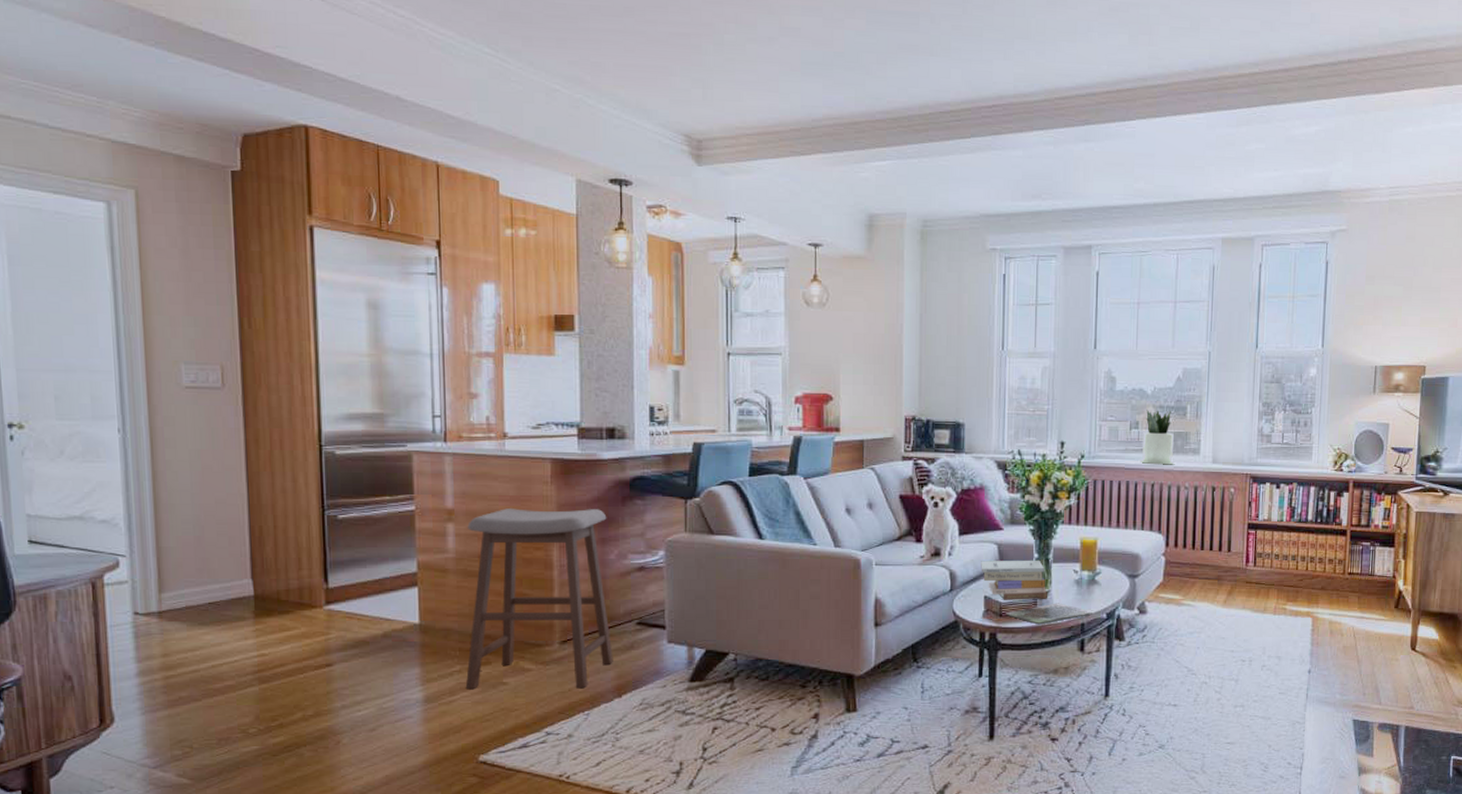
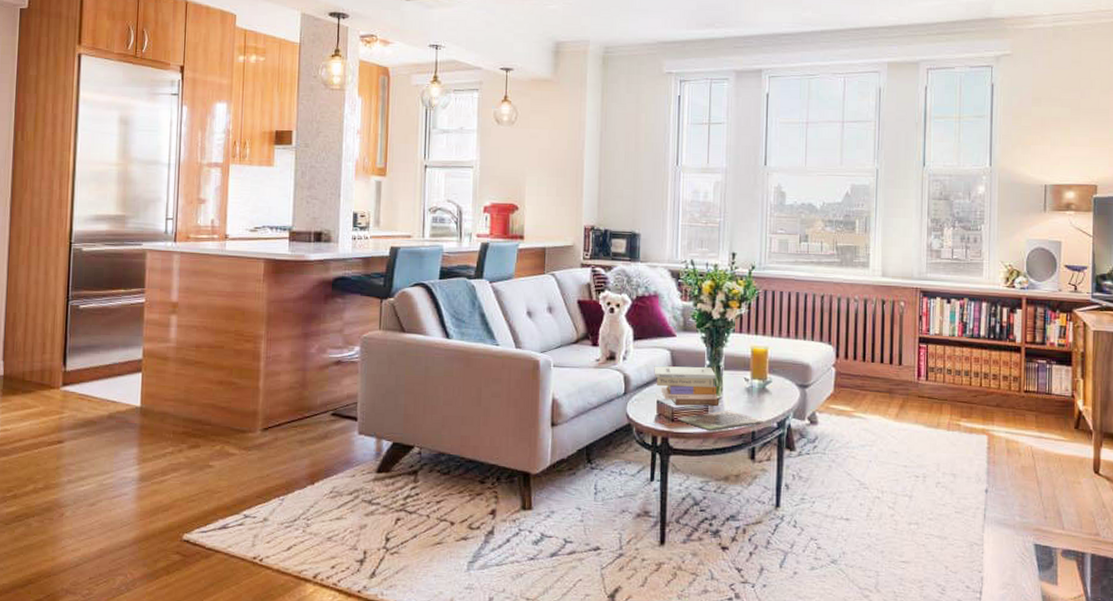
bar stool: present [465,508,613,690] -> none [176,303,310,475]
planter: present [1138,410,1176,465] -> none [808,224,846,278]

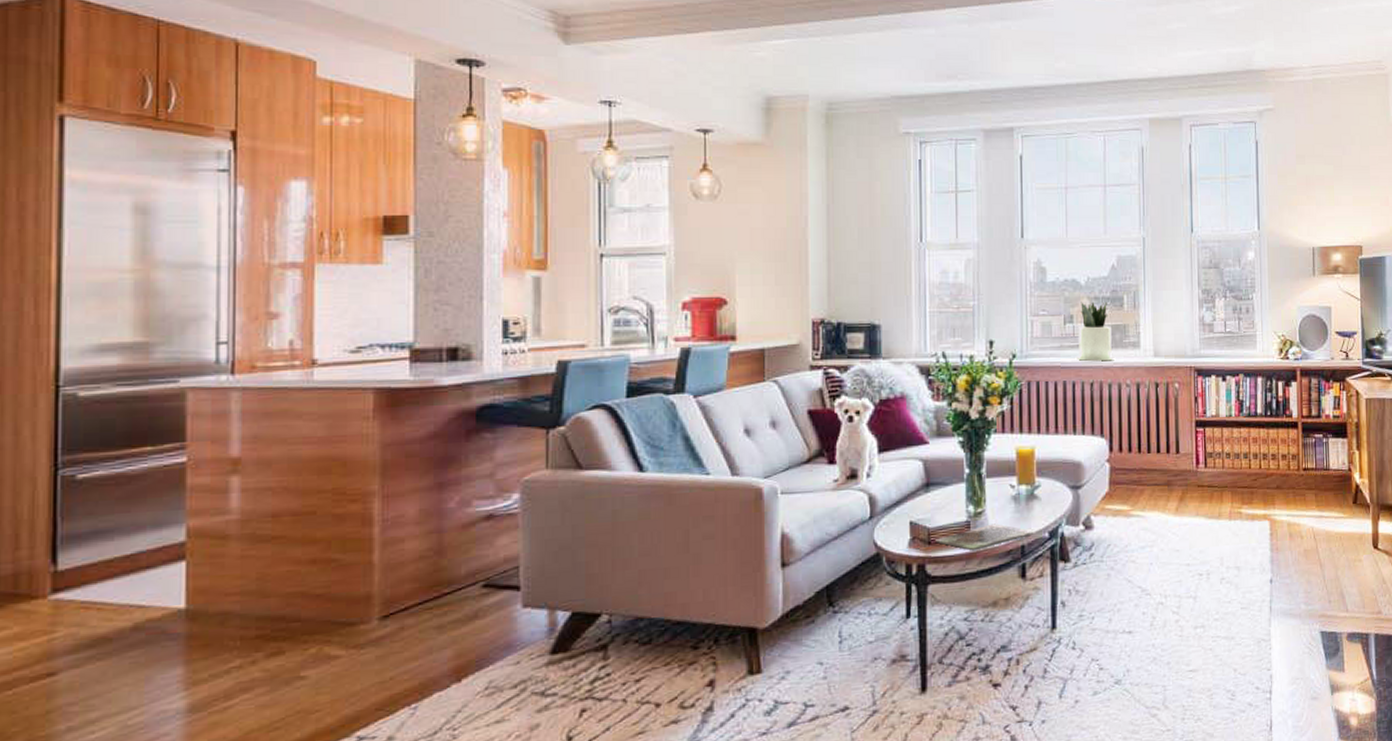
books: present [654,366,720,407] -> none [904,475,983,525]
planter: none [808,224,846,278] -> present [1075,301,1116,362]

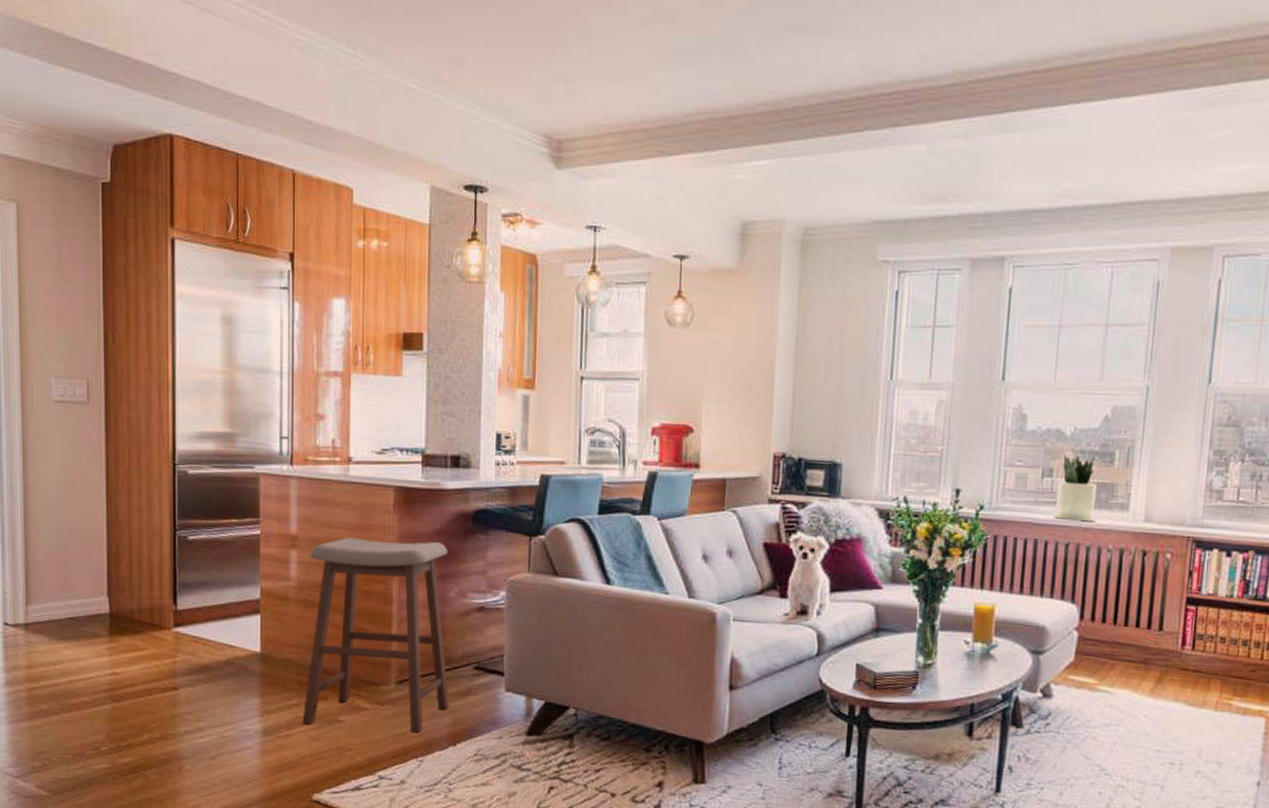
bar stool: none [247,447,451,691] -> present [302,537,449,733]
magazine: present [934,523,1034,551] -> none [879,677,986,702]

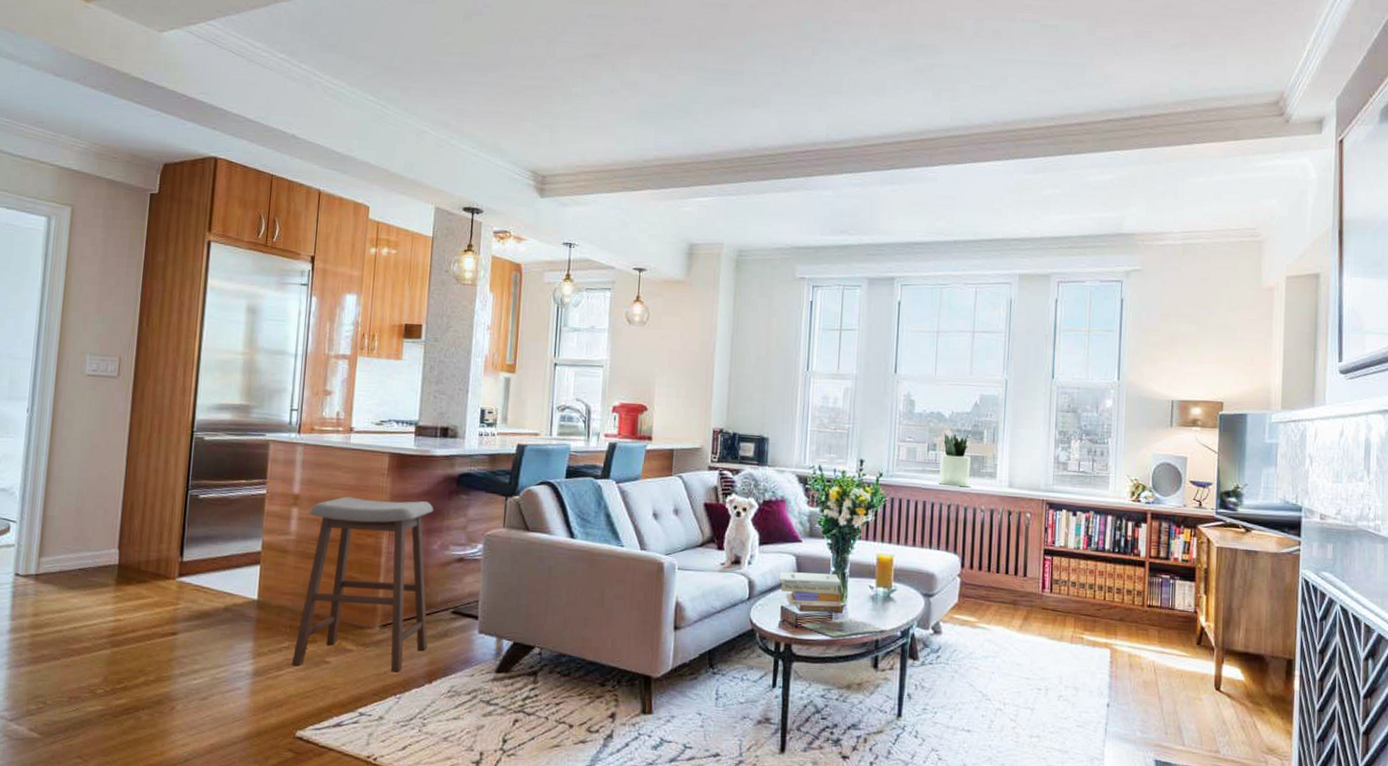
books: none [853,623,933,673] -> present [779,571,844,613]
magazine: none [879,677,986,702] -> present [800,617,888,639]

